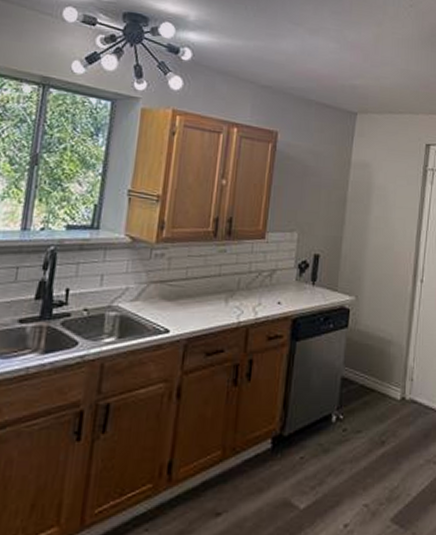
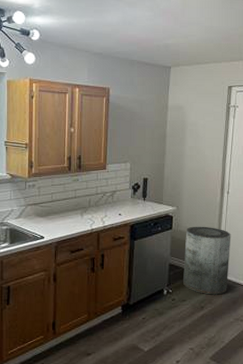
trash can: none [359,324,425,424] -> present [183,226,231,295]

